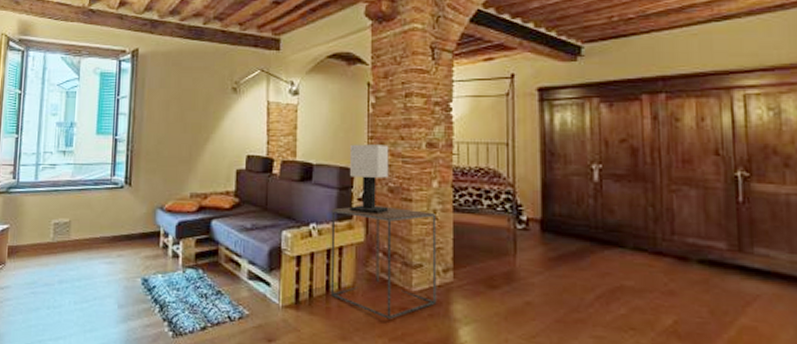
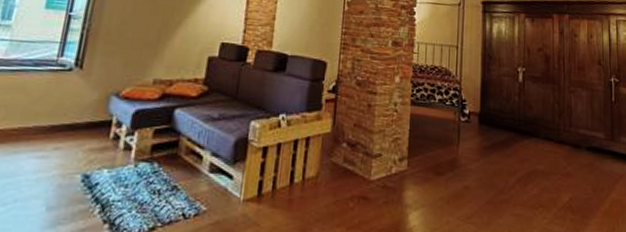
side table: present [330,205,437,319] -> none [294,97,397,208]
table lamp: present [350,144,389,215] -> none [319,38,360,106]

